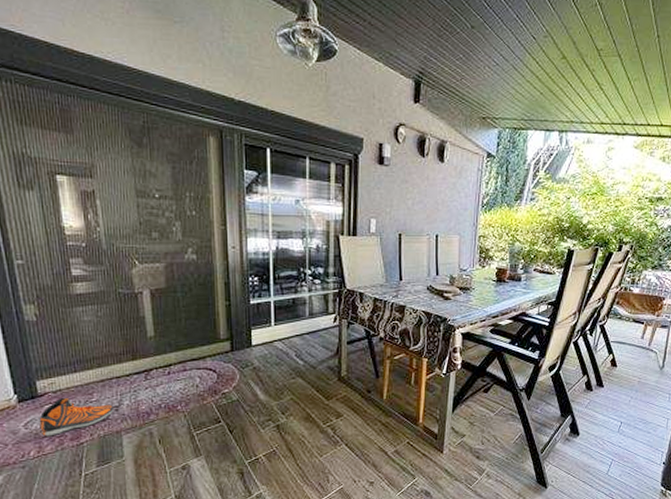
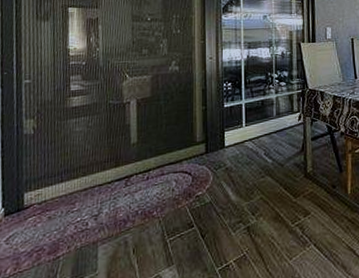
sneaker: present [39,397,113,437] -> none [20,208,93,252]

